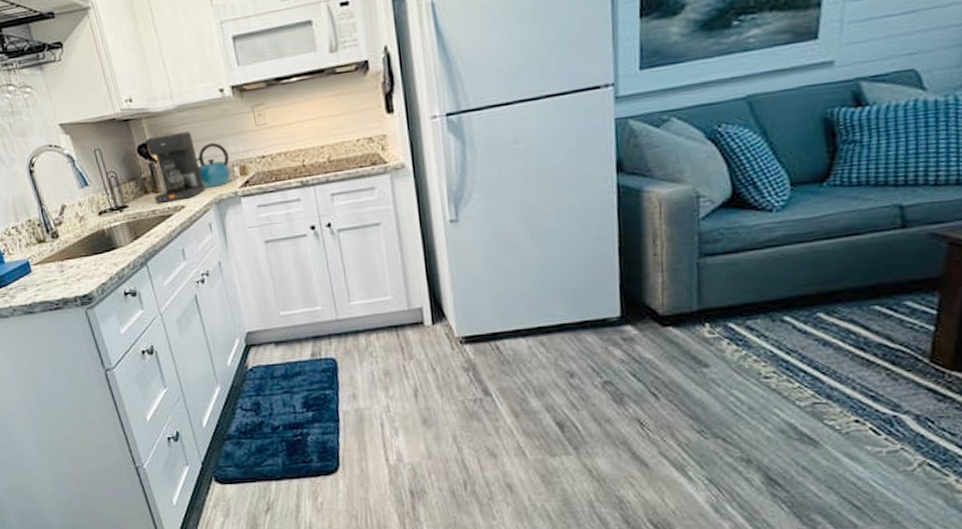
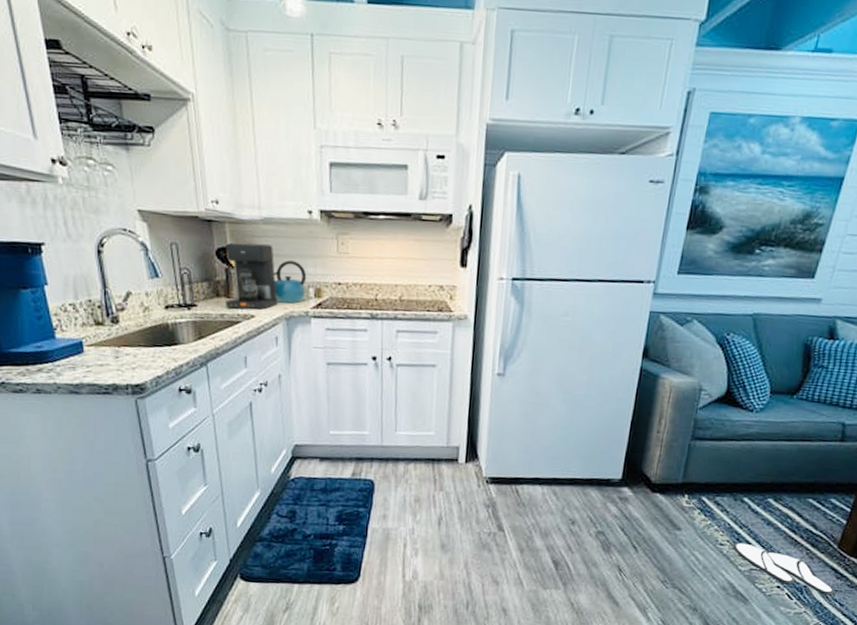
slippers: none [782,372,940,425] -> present [733,542,835,596]

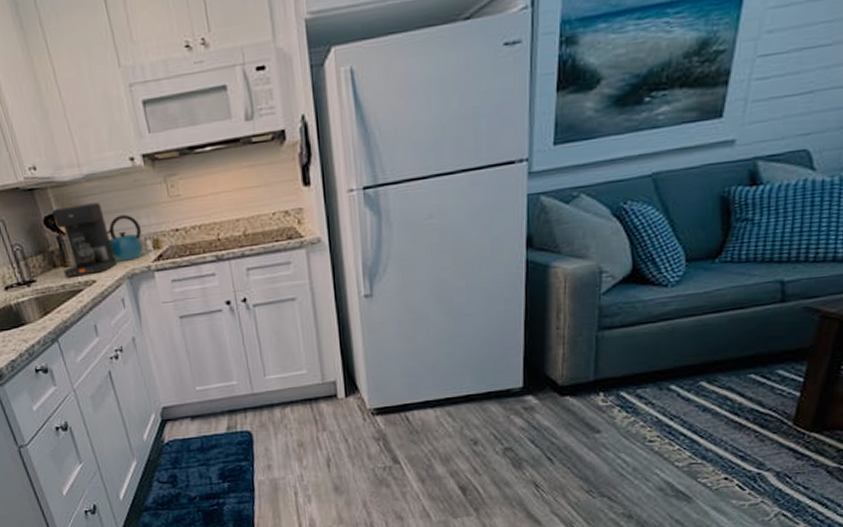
slippers: present [733,542,835,596] -> none [665,435,797,480]

